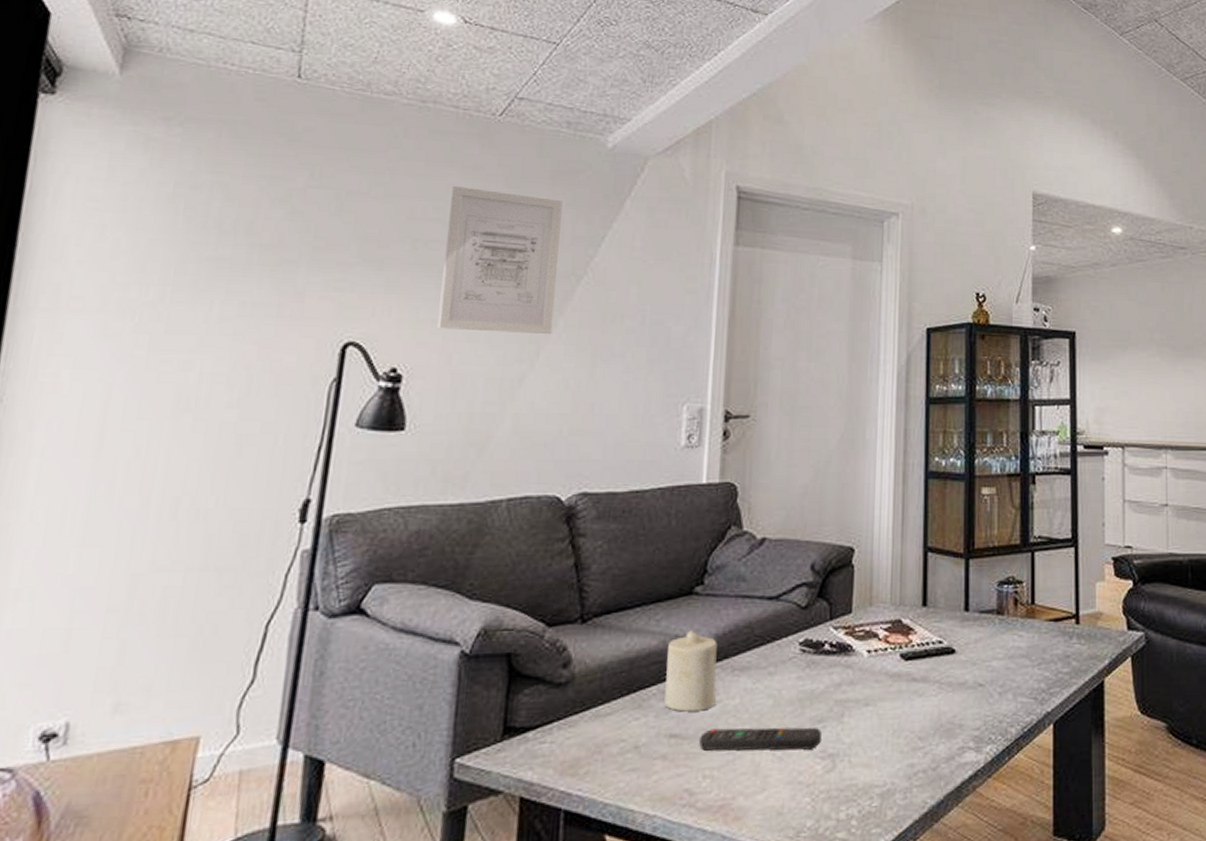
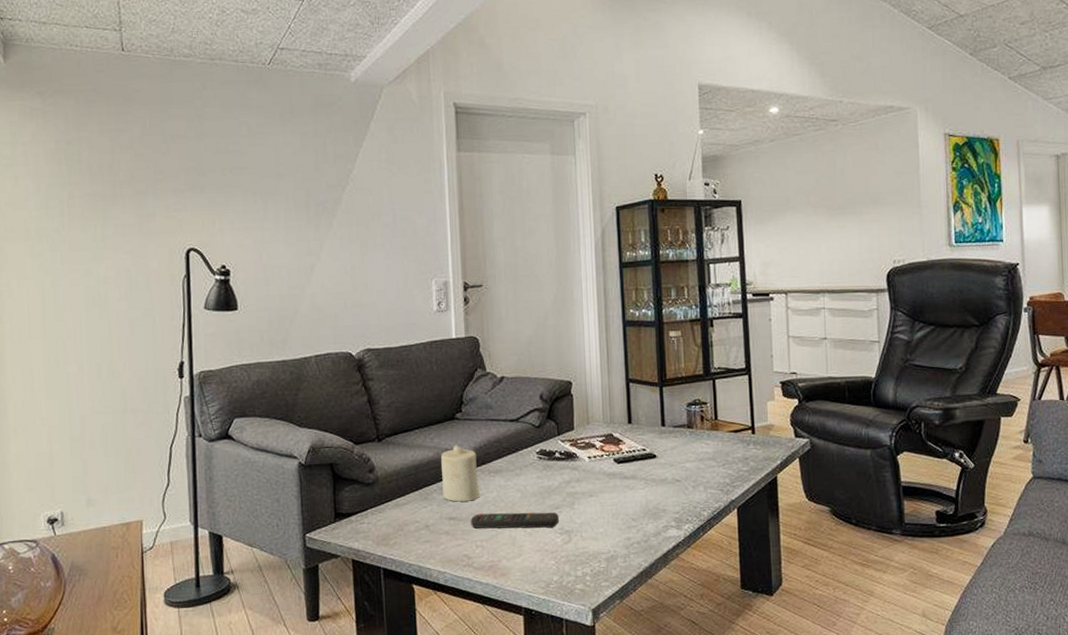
wall art: present [437,185,563,335] -> none [243,123,330,234]

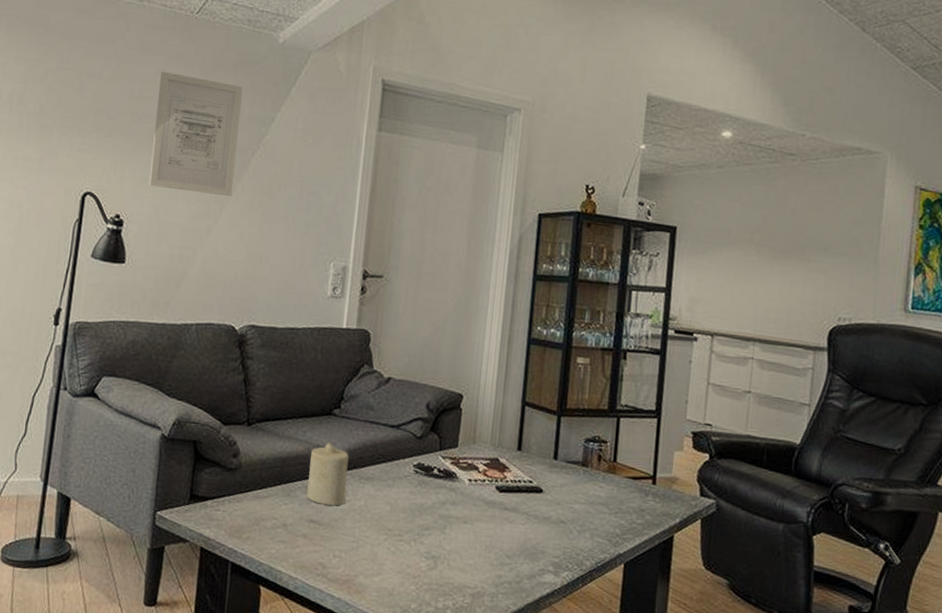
wall art: none [243,123,330,234] -> present [148,71,243,197]
remote control: present [471,512,559,529] -> none [331,521,427,550]

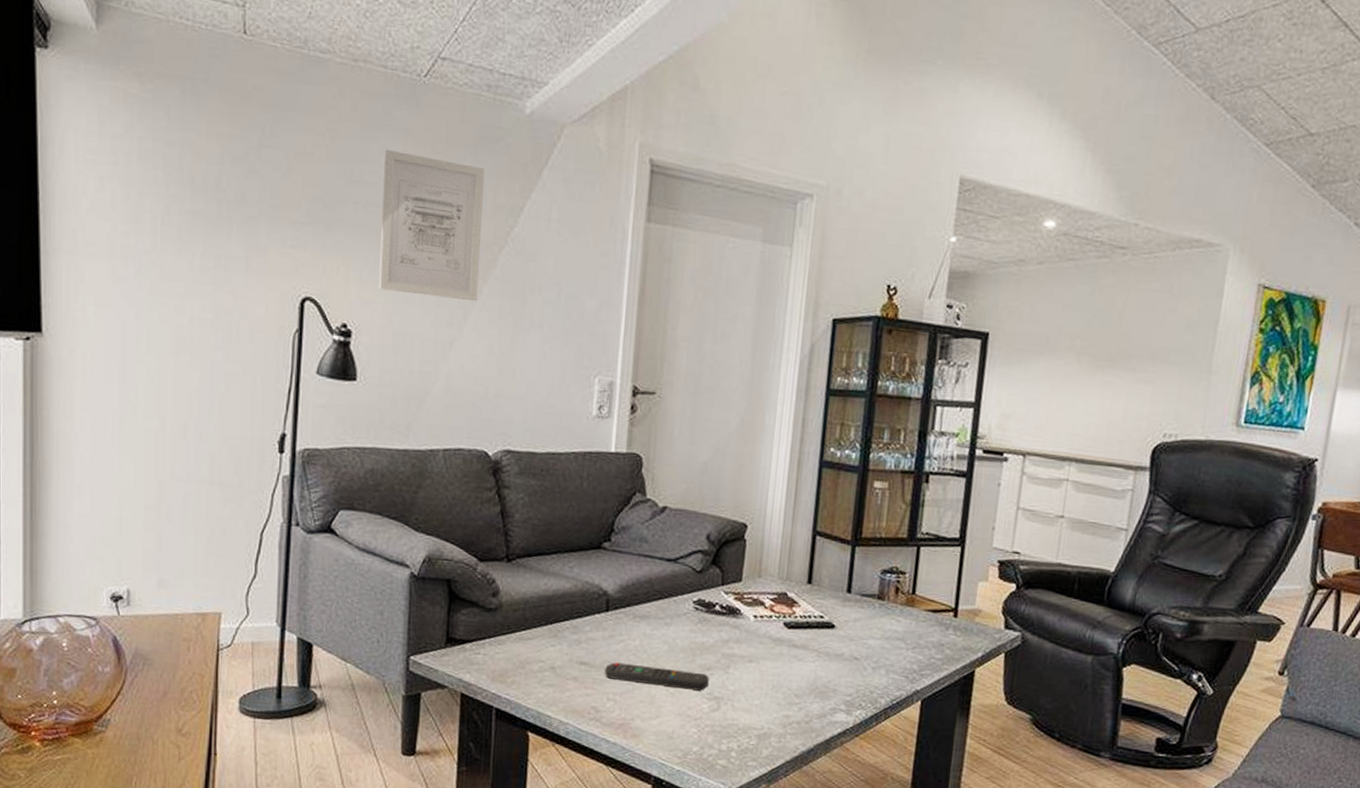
candle: present [307,442,349,506] -> none [576,579,622,647]
remote control: none [331,521,427,550] -> present [604,662,709,691]

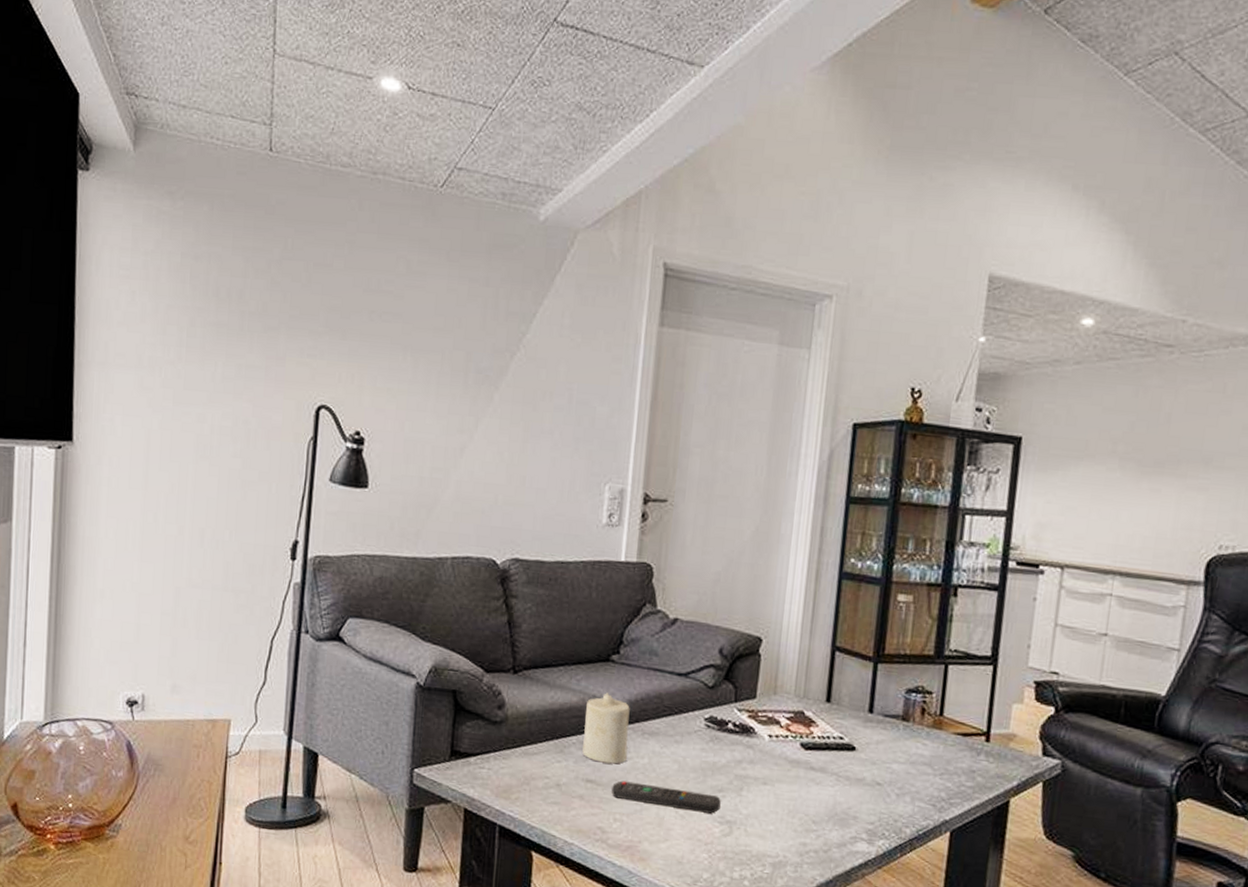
wall art: present [378,149,485,302] -> none [391,258,498,409]
candle: none [576,579,622,647] -> present [582,693,630,764]

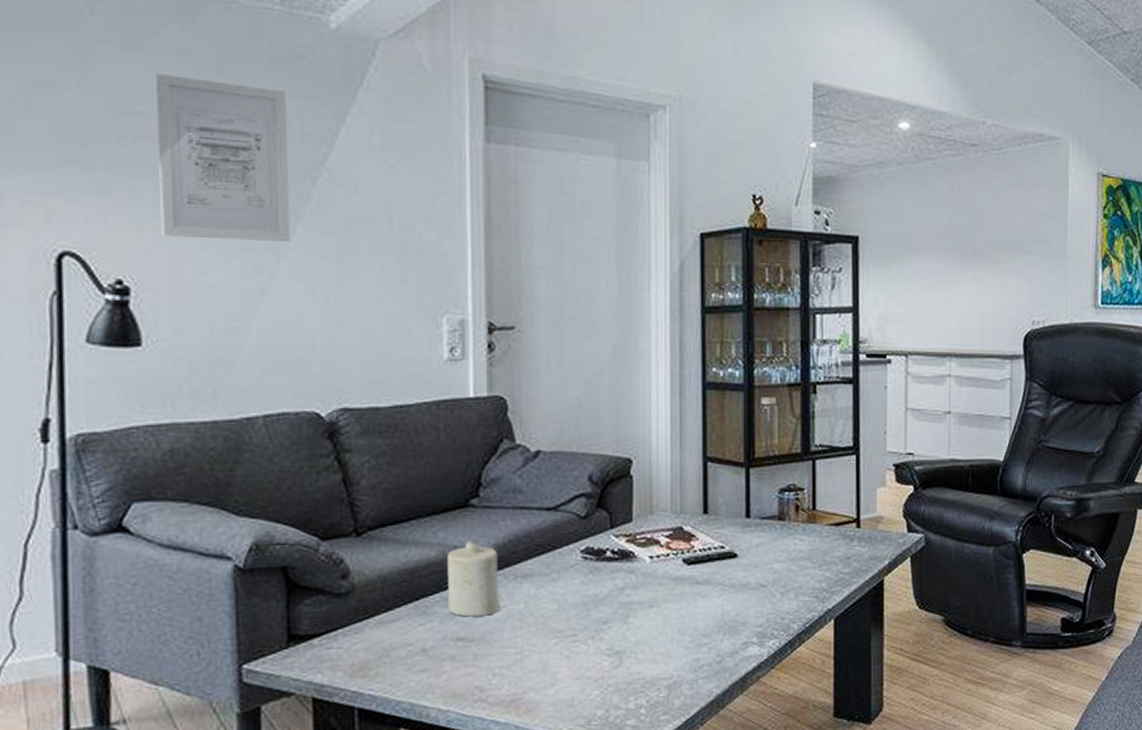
wall art: none [391,258,498,409] -> present [156,73,291,243]
remote control: present [611,780,721,814] -> none [487,628,607,652]

